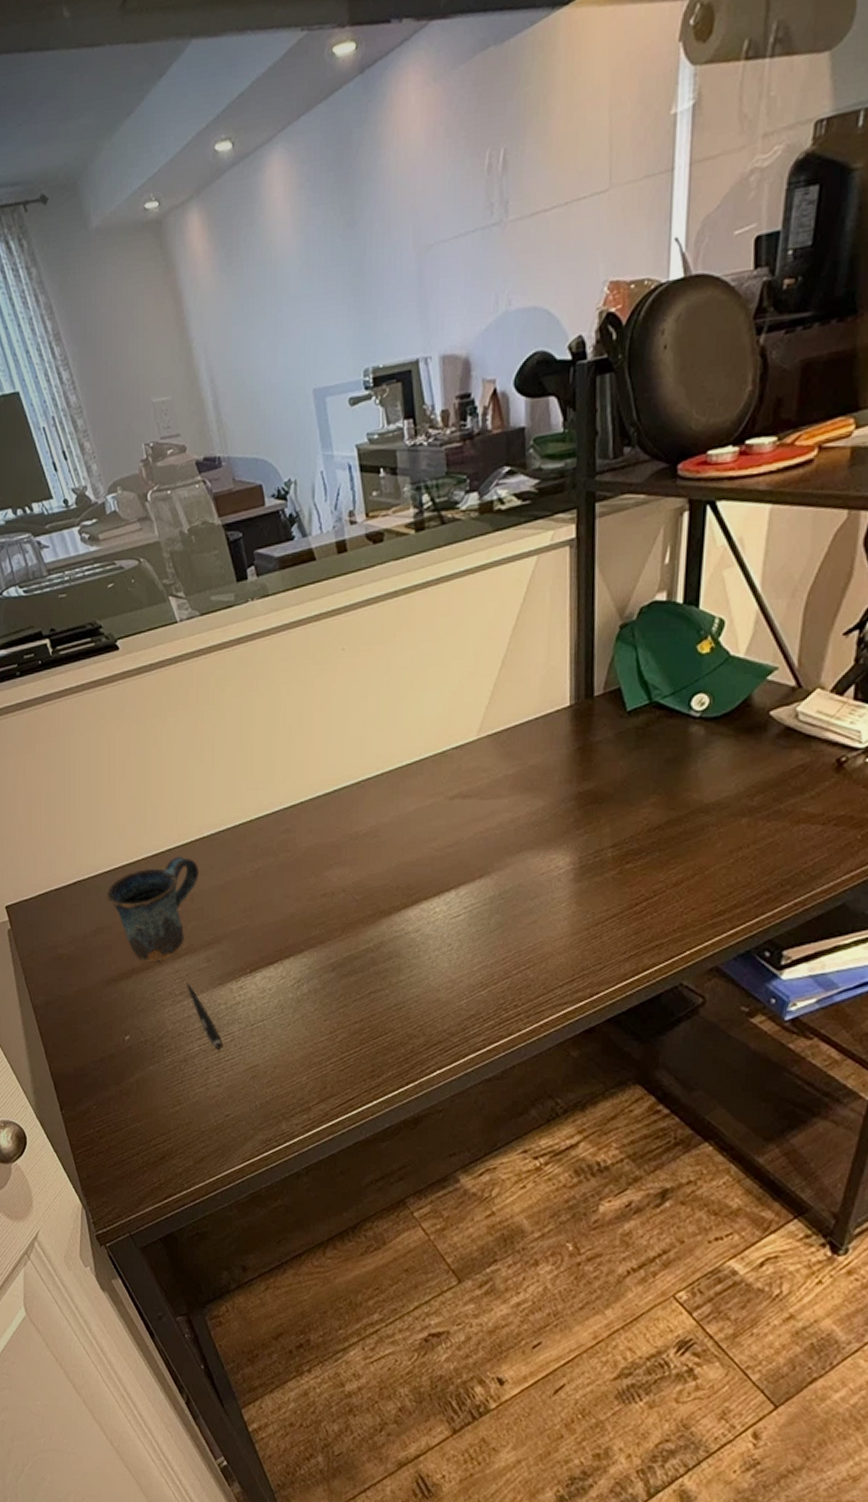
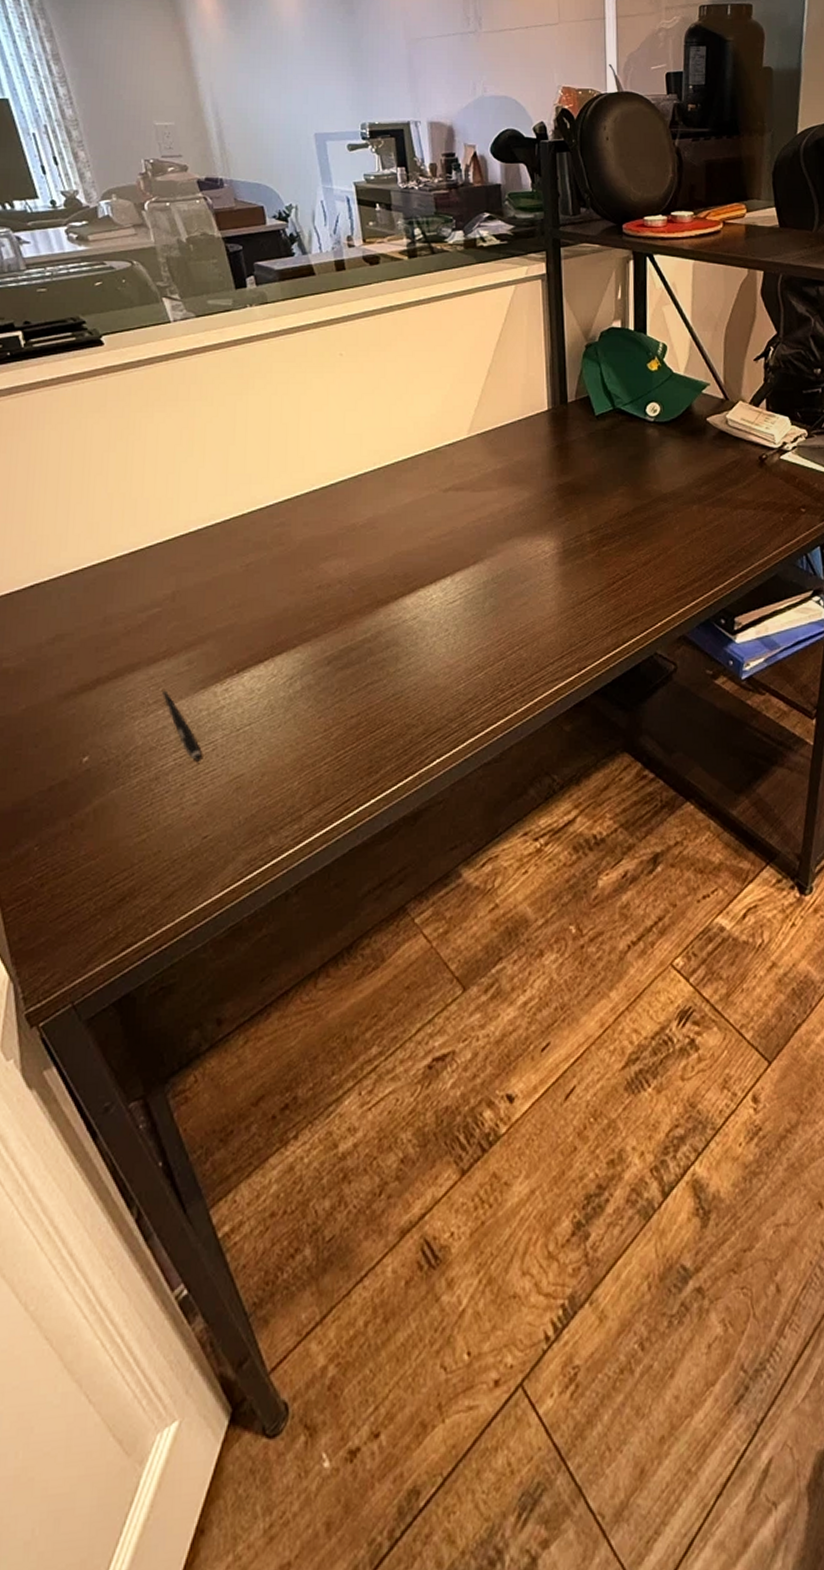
mug: present [106,856,198,962] -> none [70,553,183,669]

